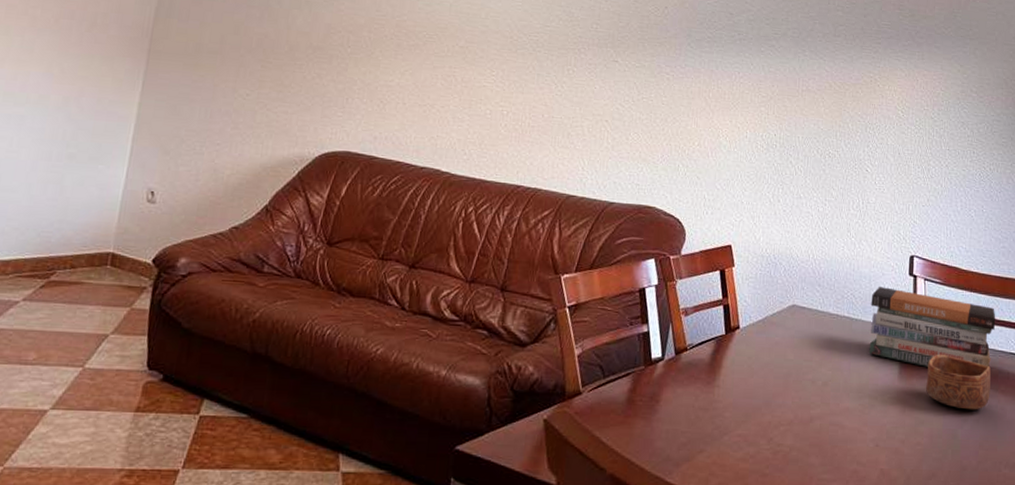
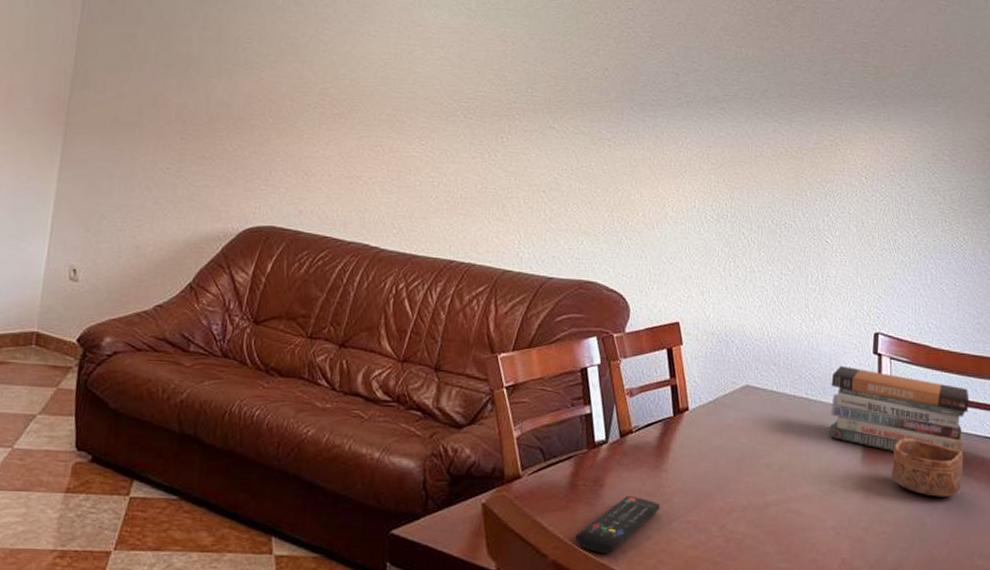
remote control: none [632,410,713,467] -> present [575,495,661,553]

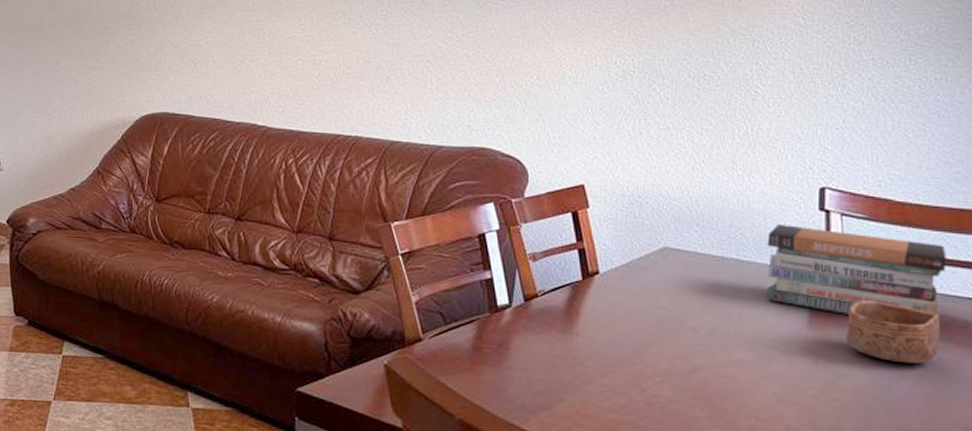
remote control: present [575,495,661,553] -> none [482,358,573,414]

